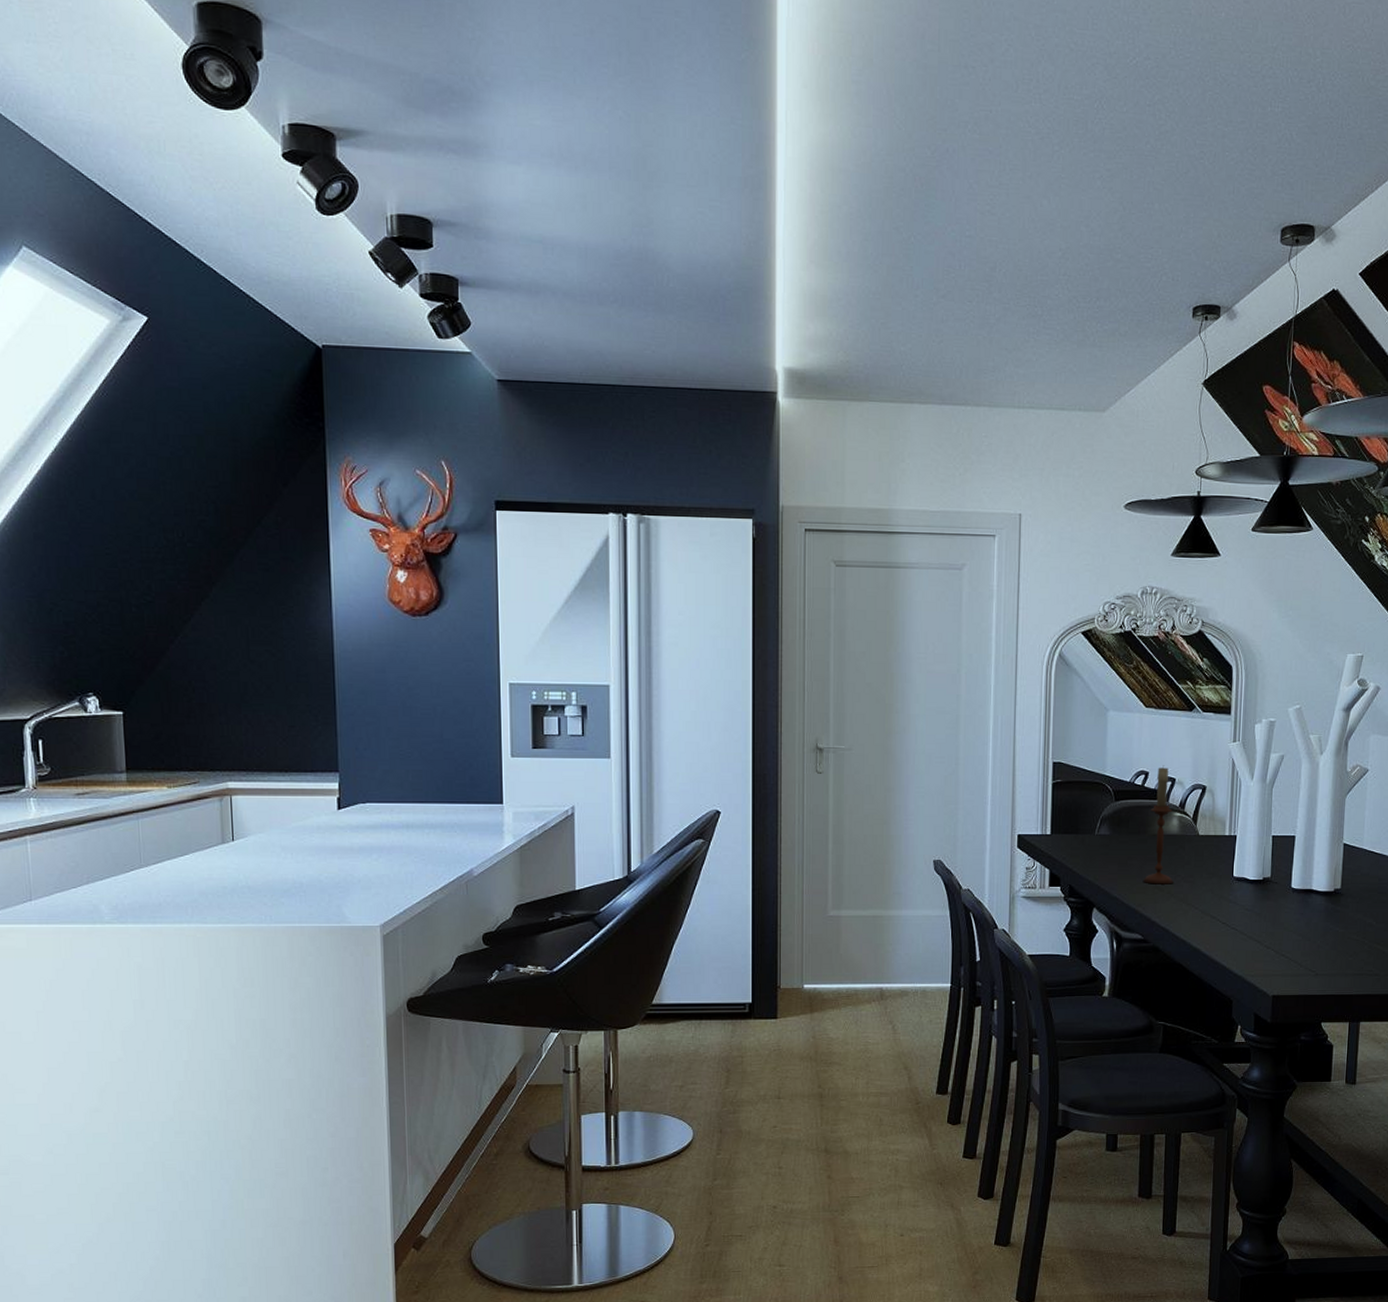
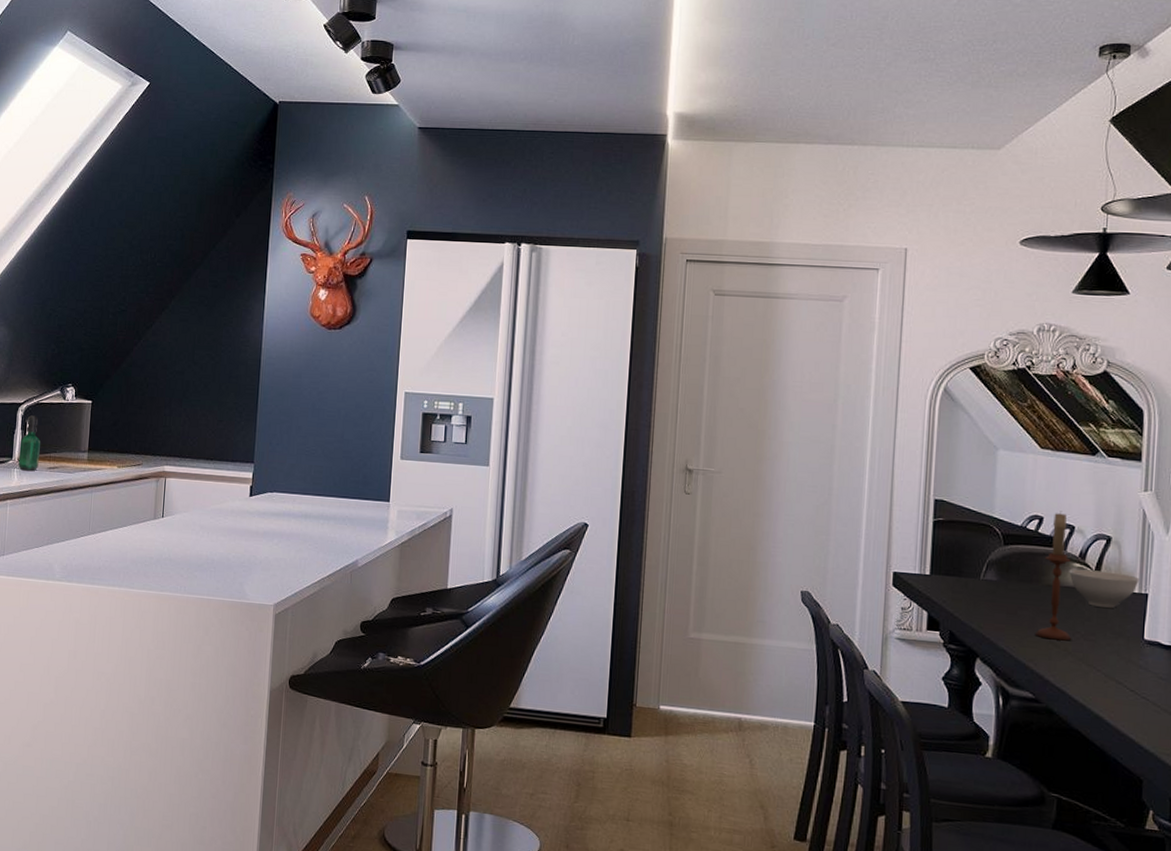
soap dispenser: none [33,732,62,799] -> present [18,414,41,471]
bowl: none [1171,818,1230,852] -> present [1069,569,1140,609]

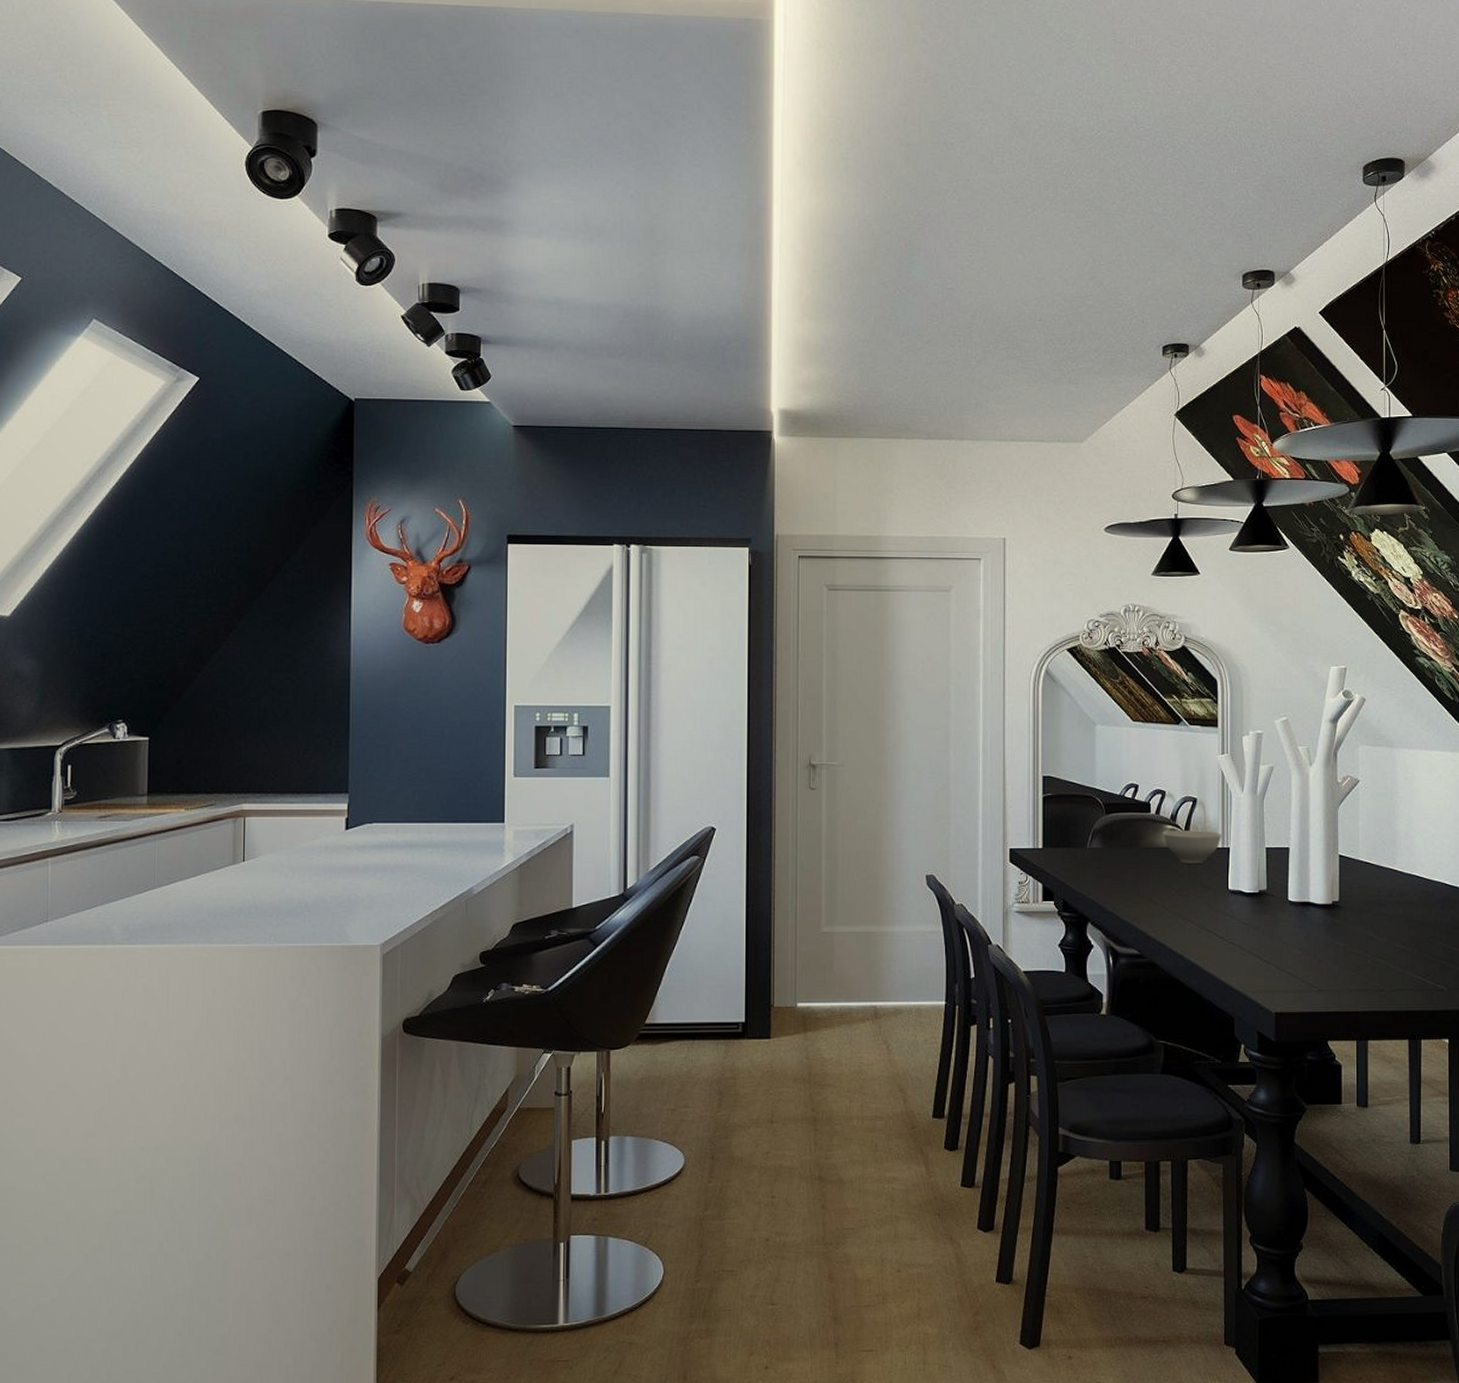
soap dispenser: present [18,414,41,471] -> none [60,757,88,822]
candlestick: present [1034,511,1072,641] -> none [1136,778,1169,898]

